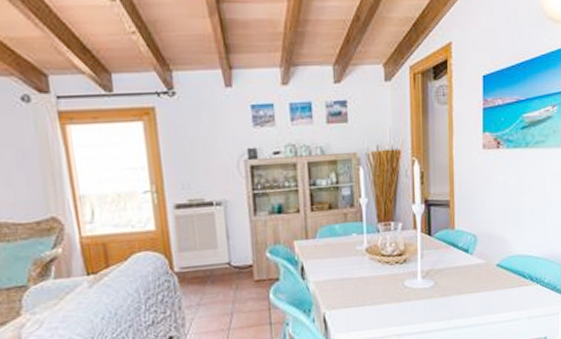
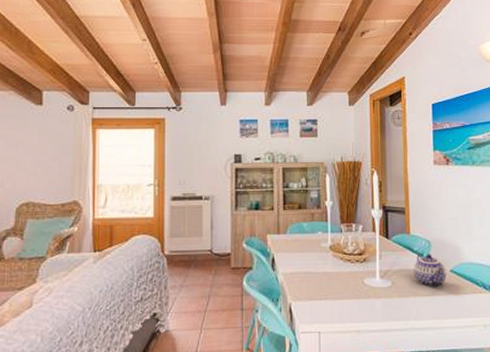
teapot: none [458,249,492,284] -> present [413,253,446,287]

